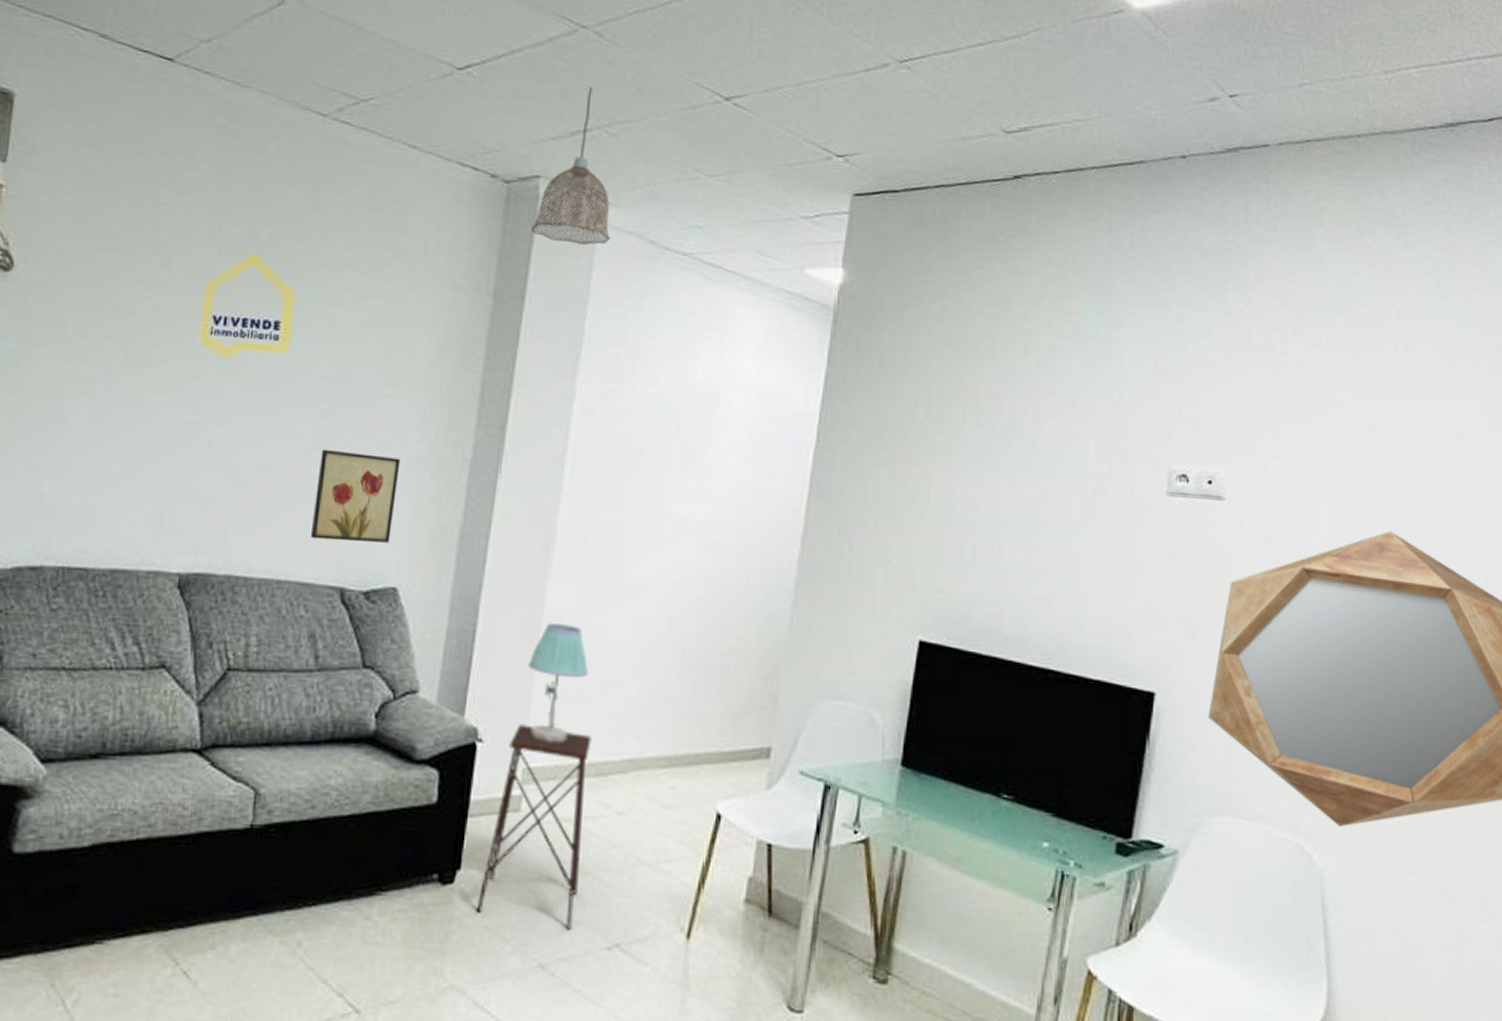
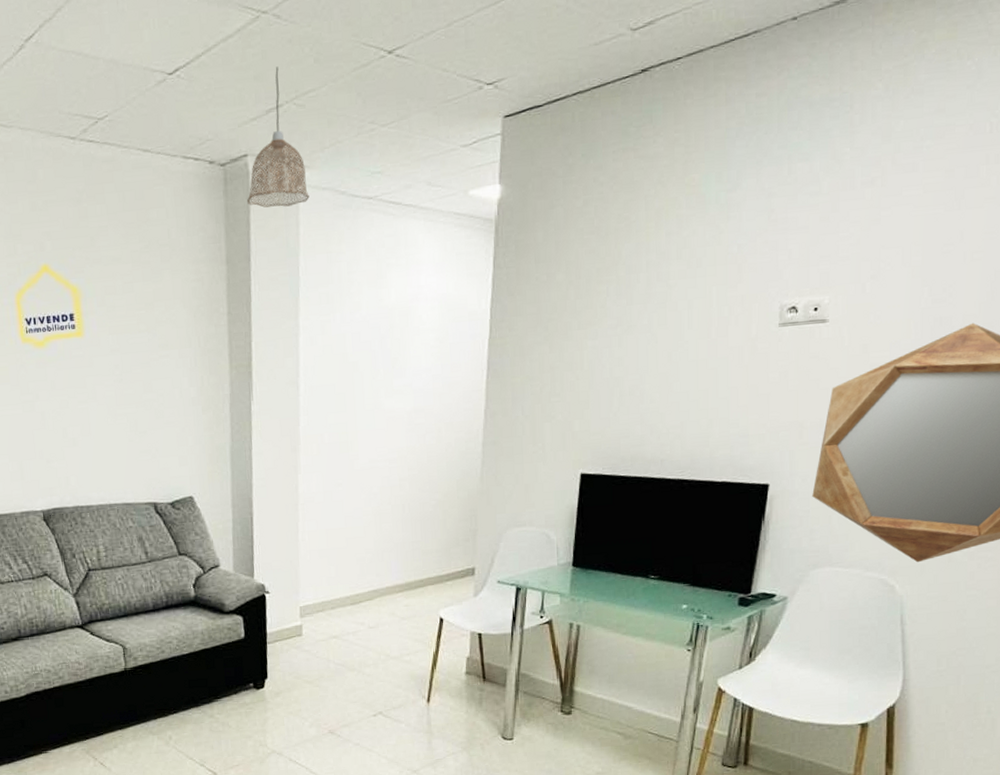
wall art: present [310,449,401,543] -> none [122,402,182,471]
side table: present [476,724,592,930] -> none [281,577,349,707]
table lamp: present [527,622,588,743] -> none [293,503,336,587]

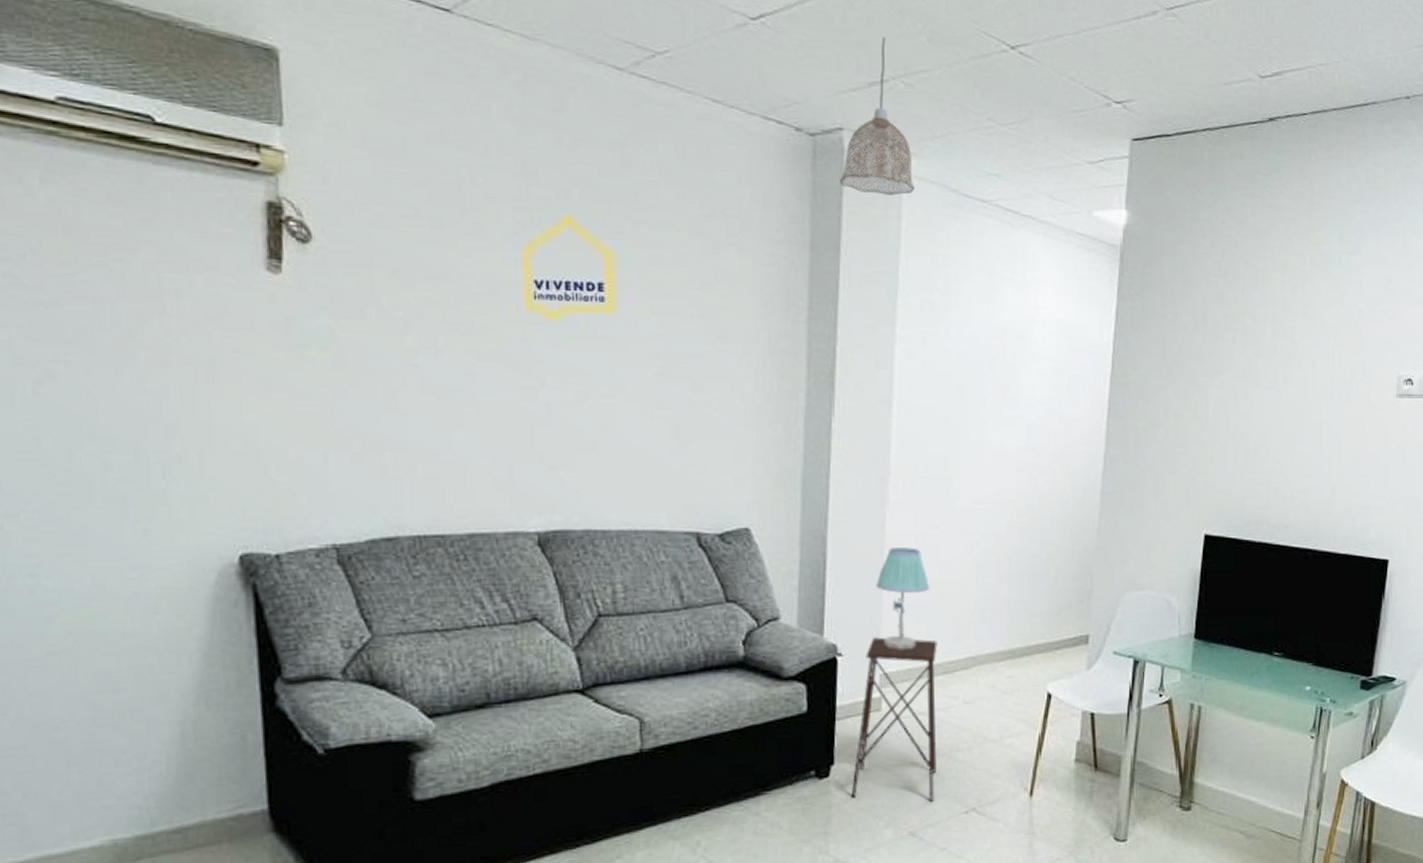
side table: none [281,577,349,707] -> present [851,637,938,802]
table lamp: none [293,503,336,587] -> present [875,546,929,650]

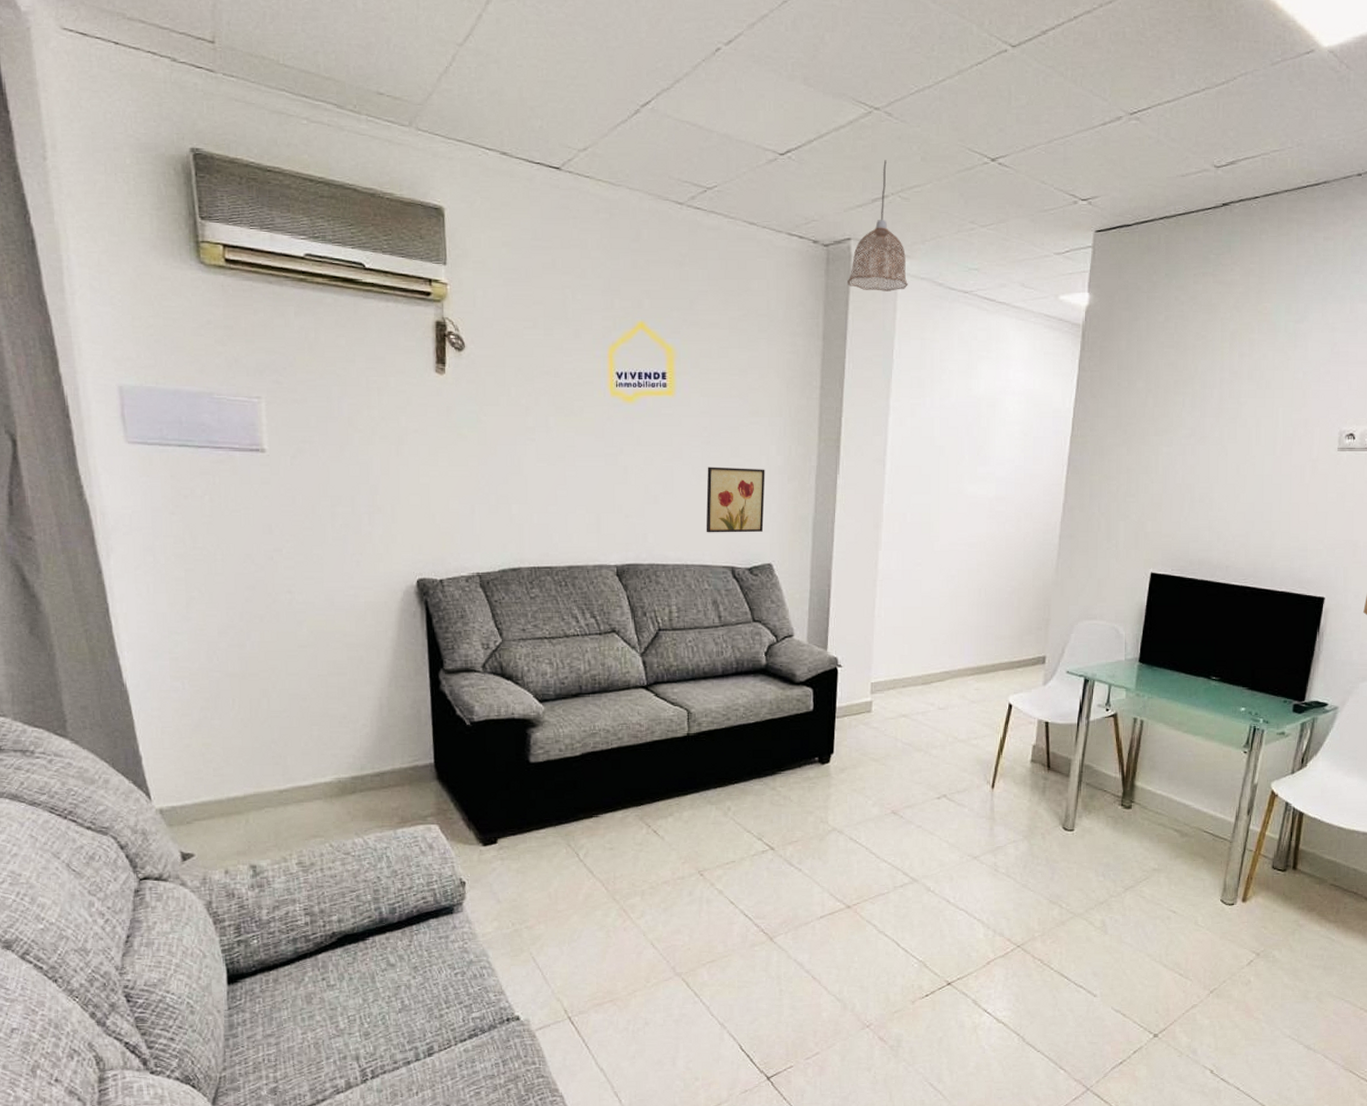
wall art: none [660,405,739,490] -> present [706,467,765,533]
side table: present [851,637,938,802] -> none [846,653,918,788]
table lamp: present [875,546,929,650] -> none [869,580,912,664]

